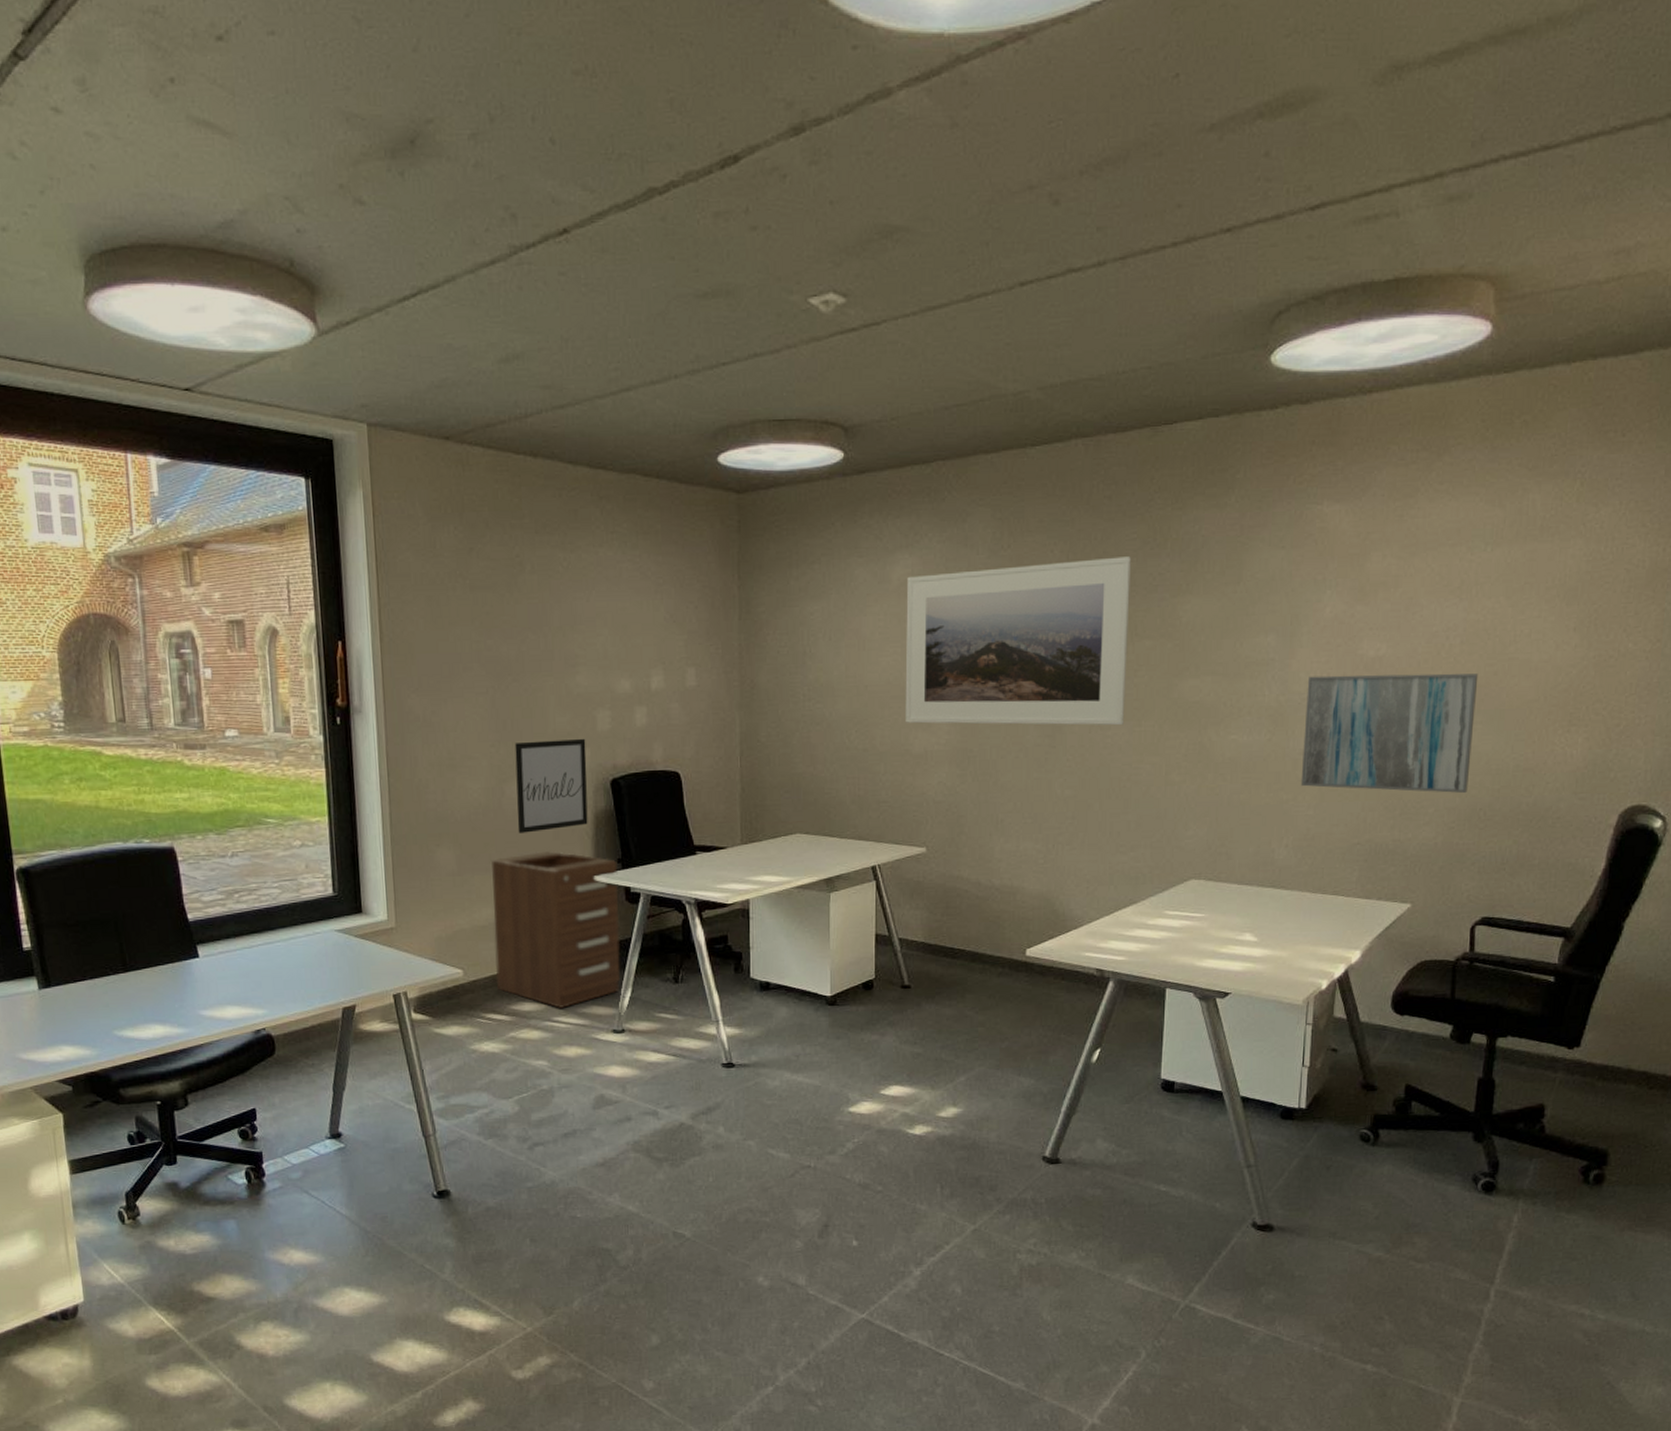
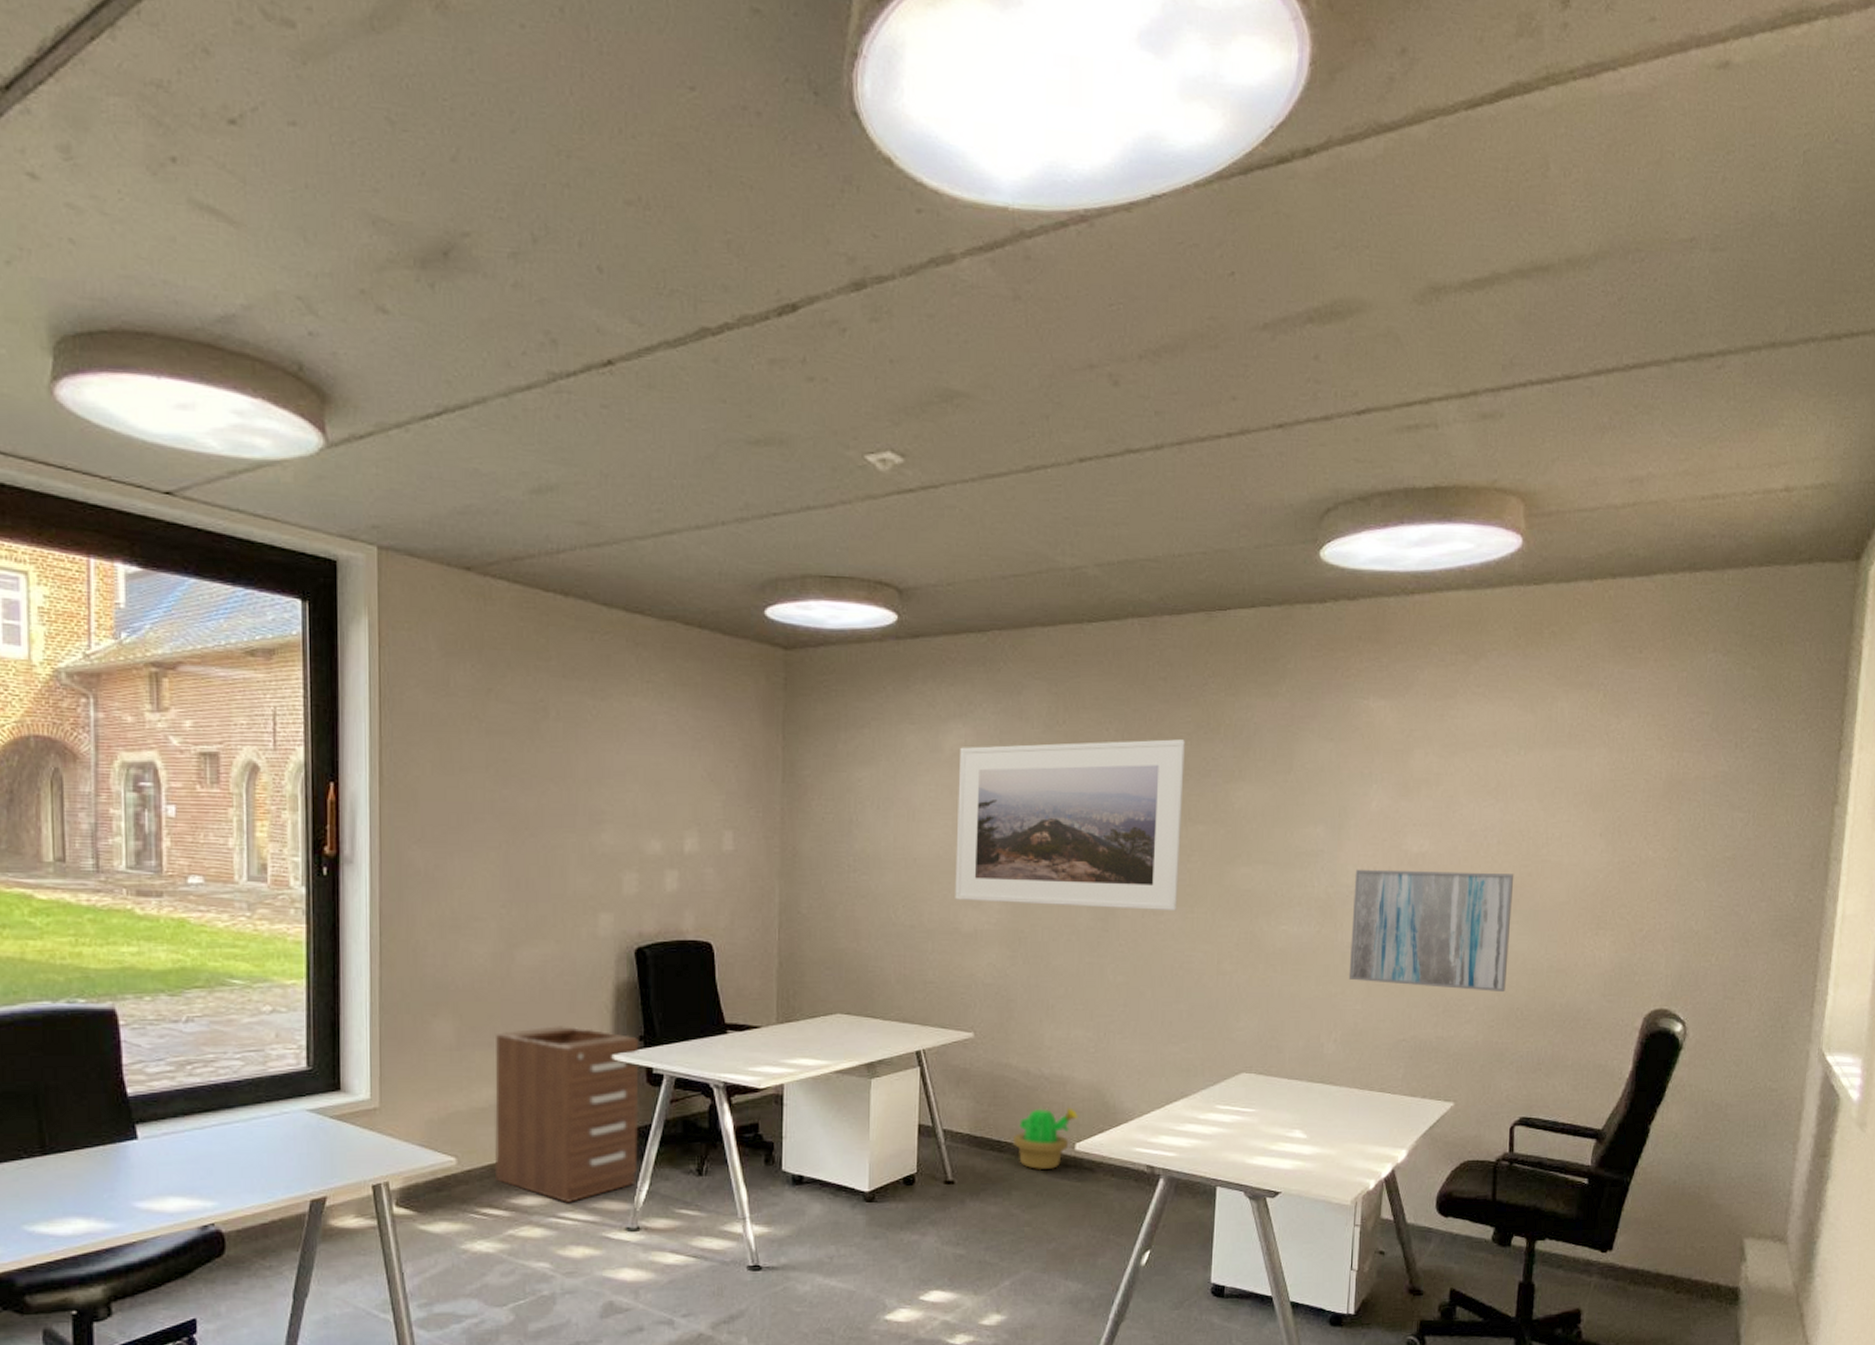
wall art: present [514,738,588,833] -> none [527,902,609,1004]
decorative plant: none [965,913,1028,975] -> present [1012,1104,1078,1171]

